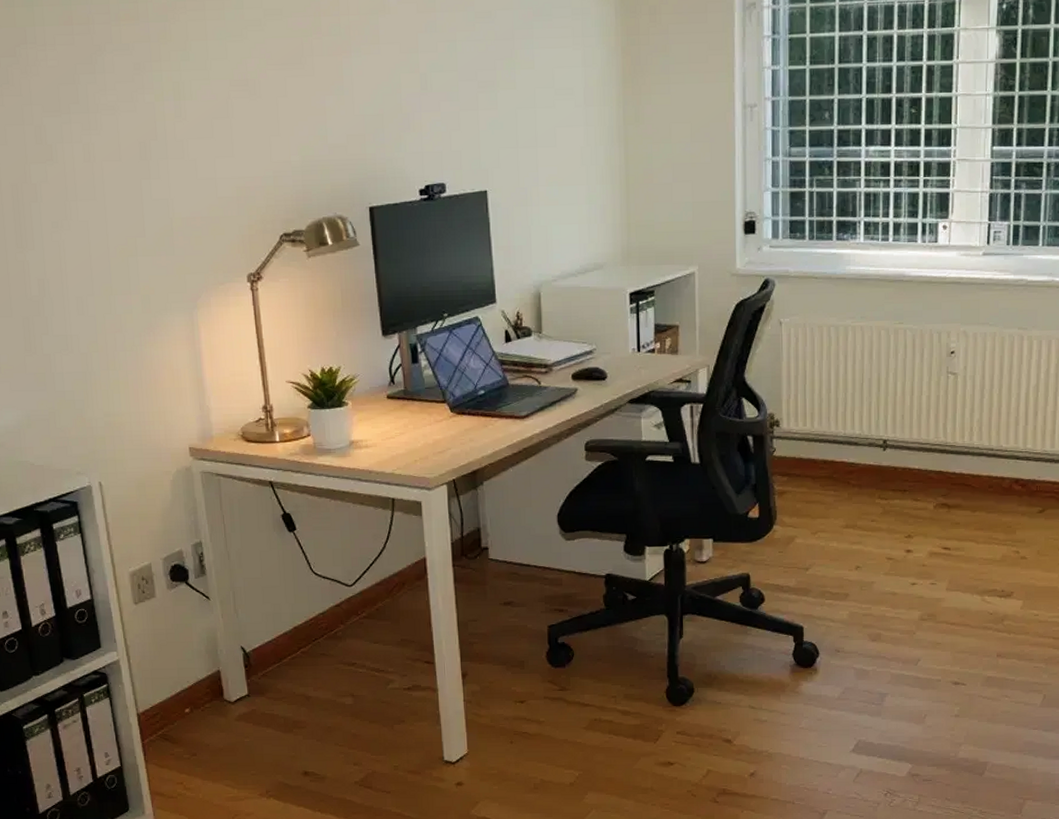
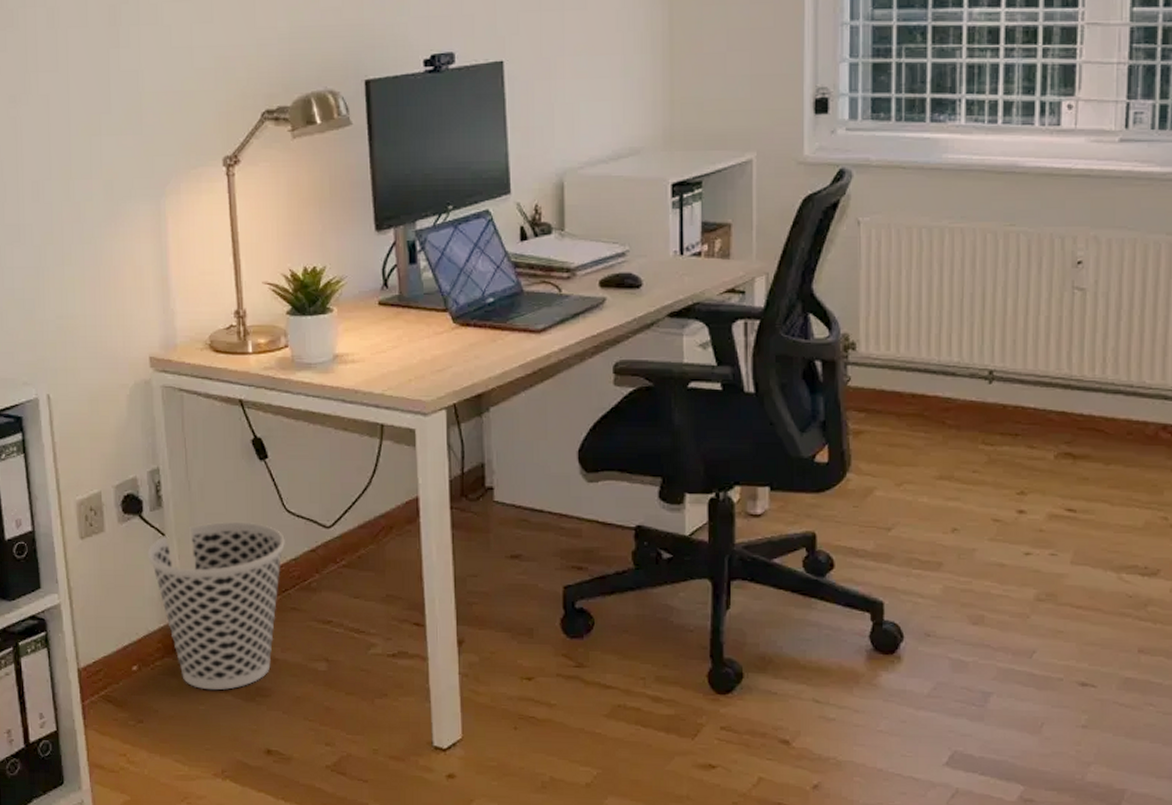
wastebasket: none [194,584,314,725] -> present [148,522,285,690]

